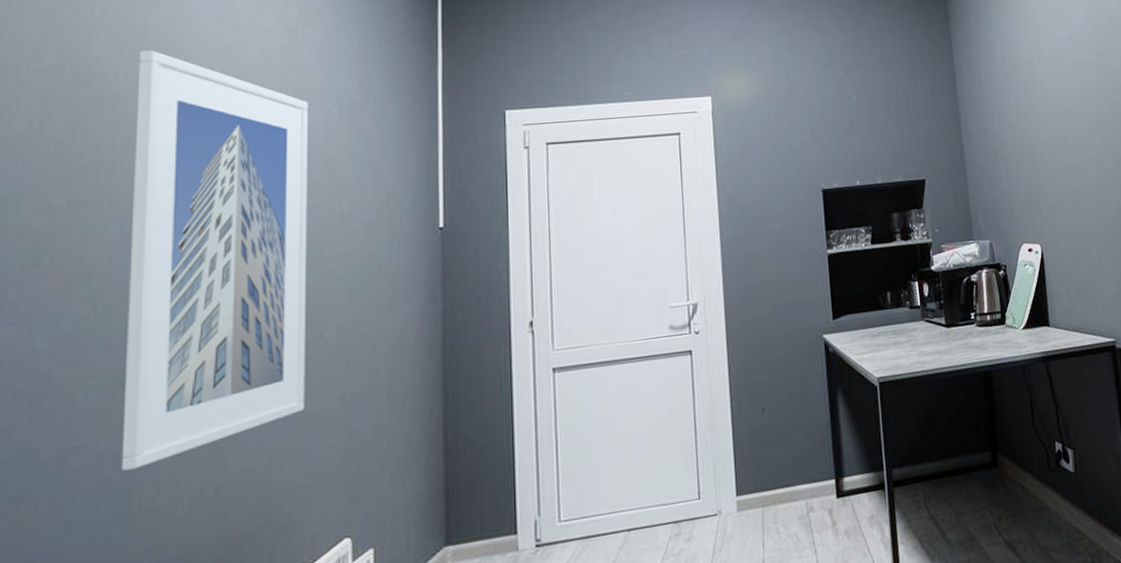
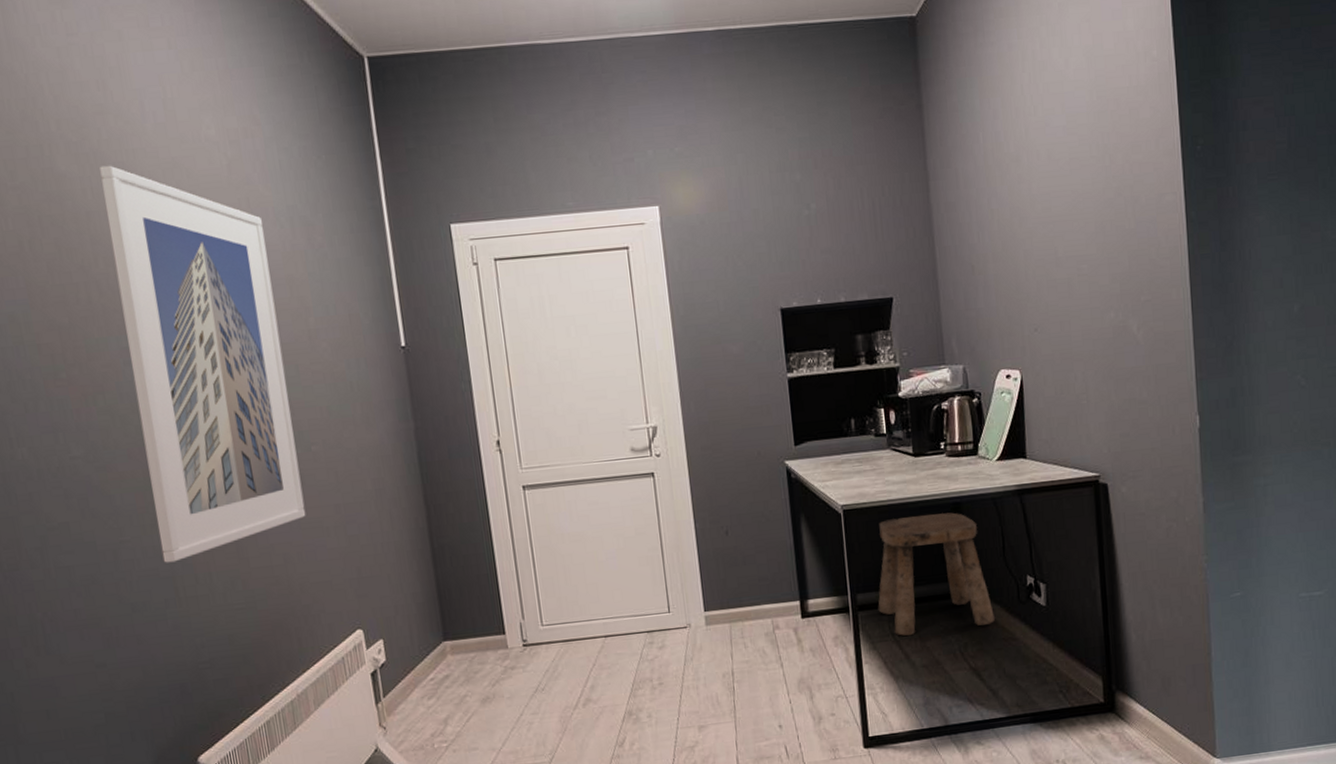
stool: none [913,381,1027,512] -> present [878,512,995,636]

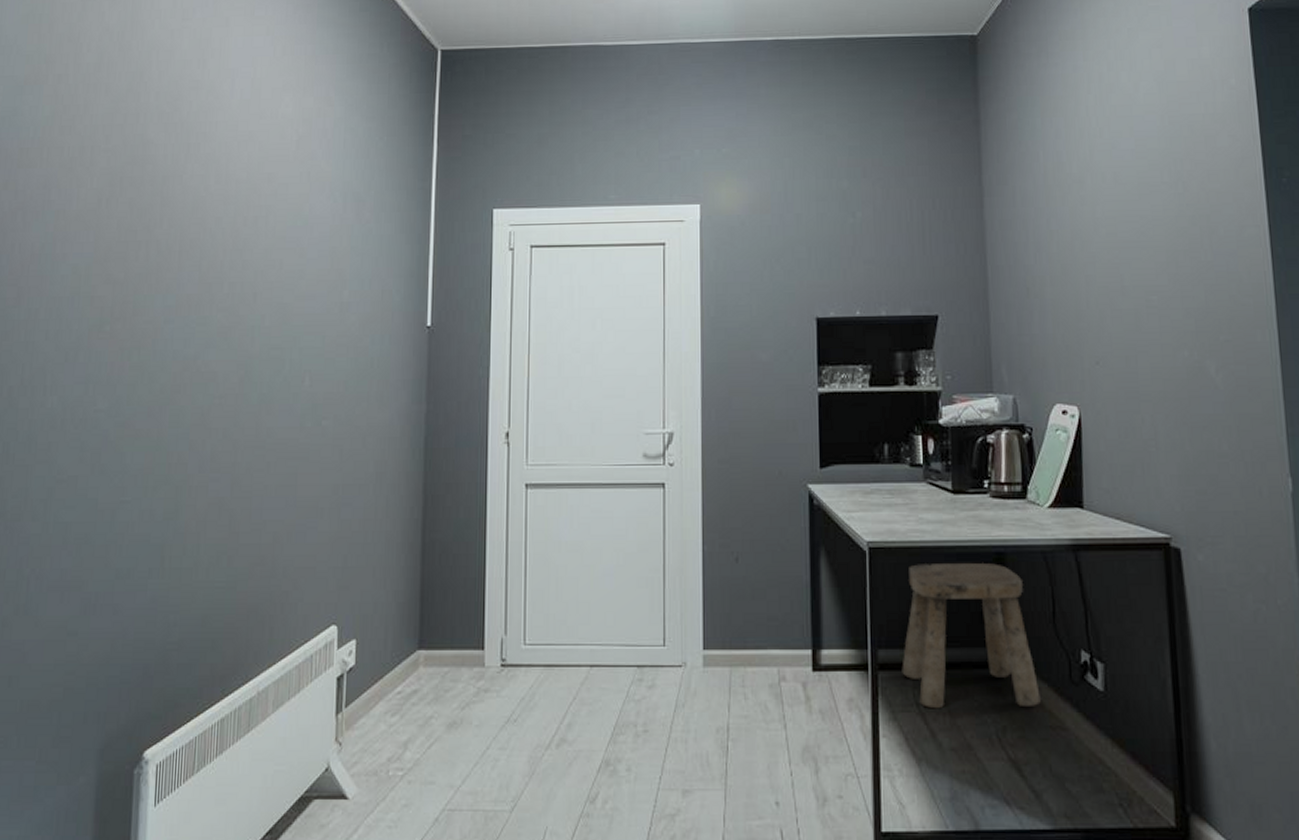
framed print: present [100,165,306,563] -> none [157,135,318,529]

